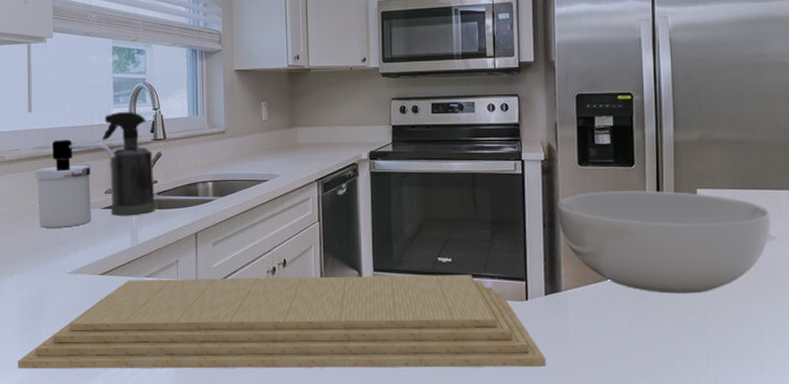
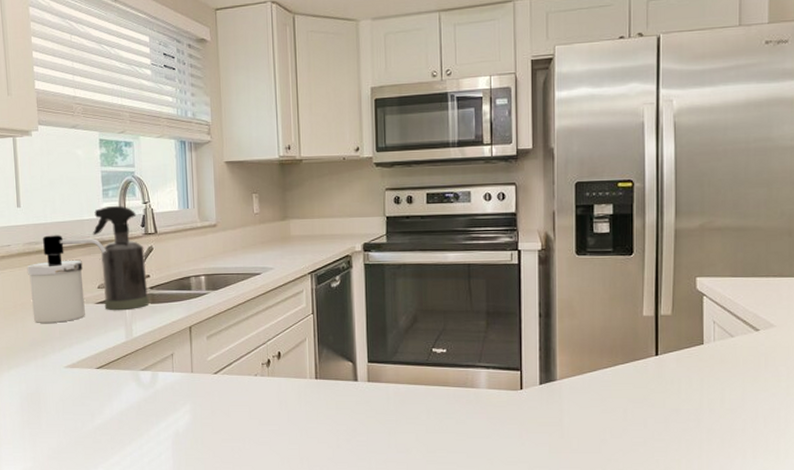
cutting board: present [17,275,546,369] -> none [18,365,540,460]
bowl: present [556,191,771,294] -> none [552,279,771,382]

